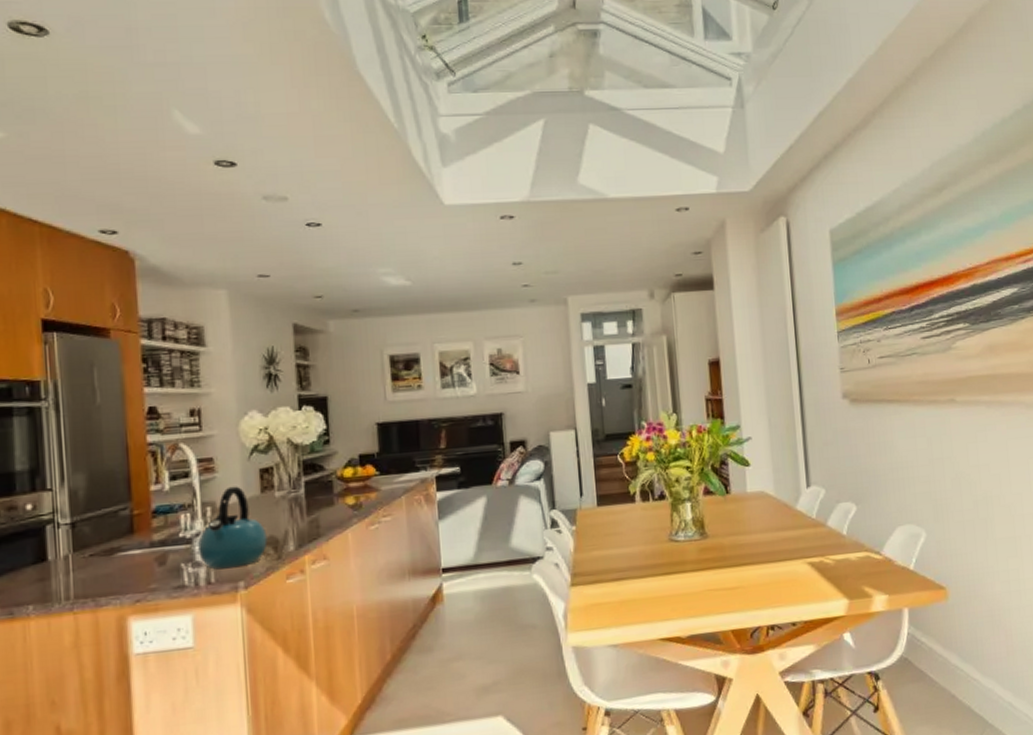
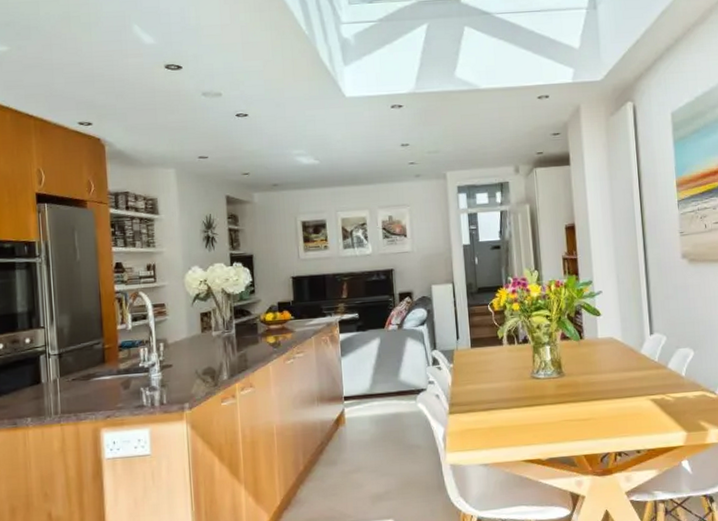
kettle: present [198,486,268,570] -> none [154,326,207,393]

